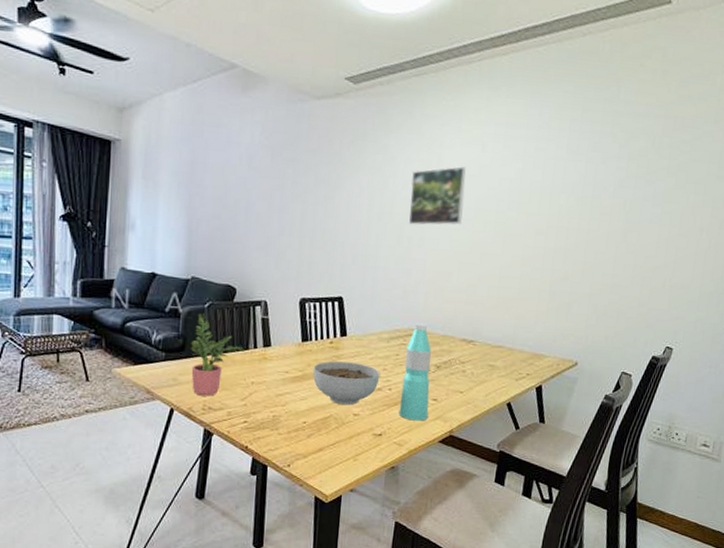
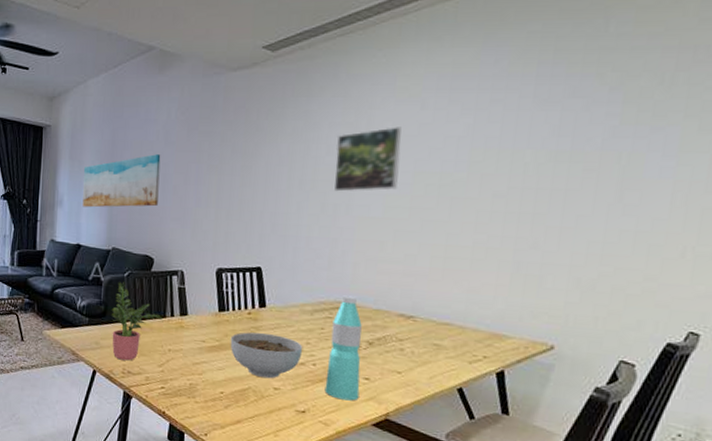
wall art: none [158,179,244,234] -> present [83,154,161,208]

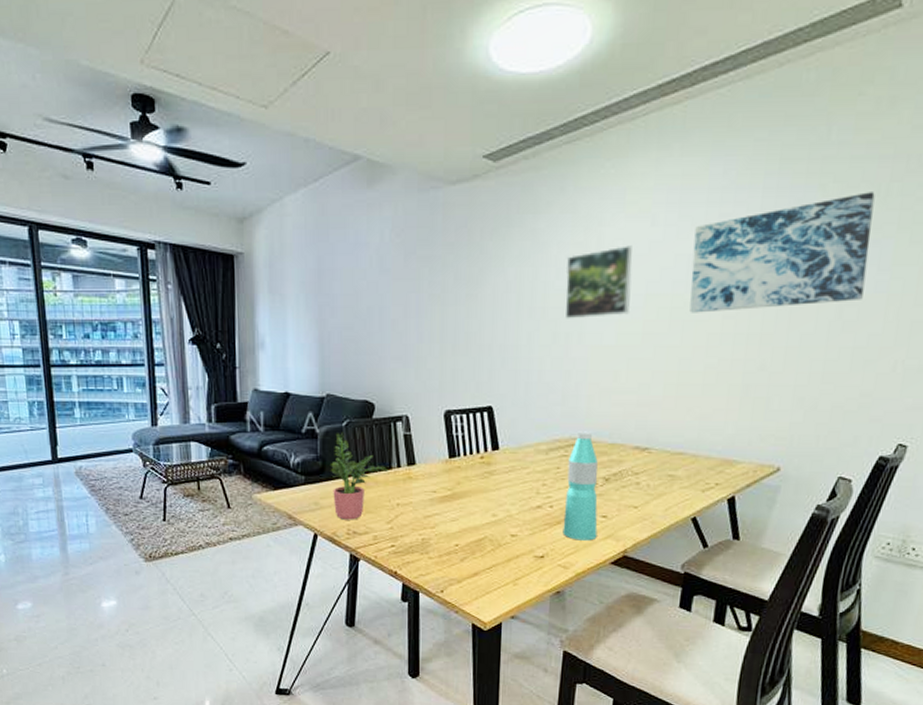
wall art: present [83,154,161,208] -> none [286,284,376,349]
bowl: present [230,332,303,379] -> none [463,478,539,526]
wall art: none [458,81,658,191] -> present [689,192,875,313]

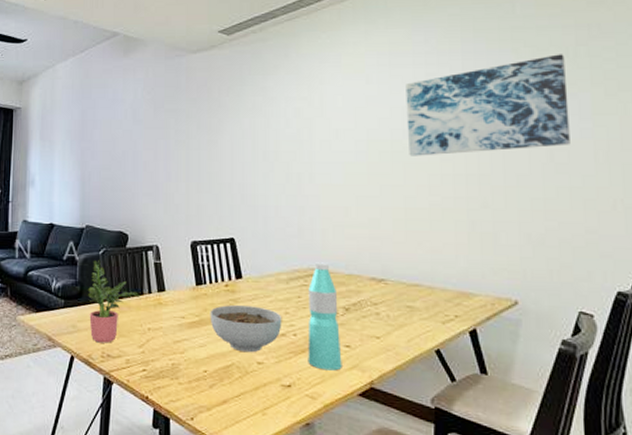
bowl: none [463,478,539,526] -> present [210,305,282,353]
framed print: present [564,245,632,319] -> none [293,100,354,161]

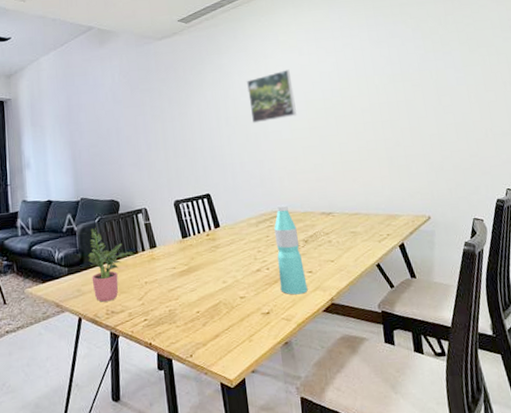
bowl: present [210,305,282,353] -> none [196,249,257,291]
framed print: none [293,100,354,161] -> present [246,69,297,124]
wall art: present [406,54,570,156] -> none [329,22,451,111]

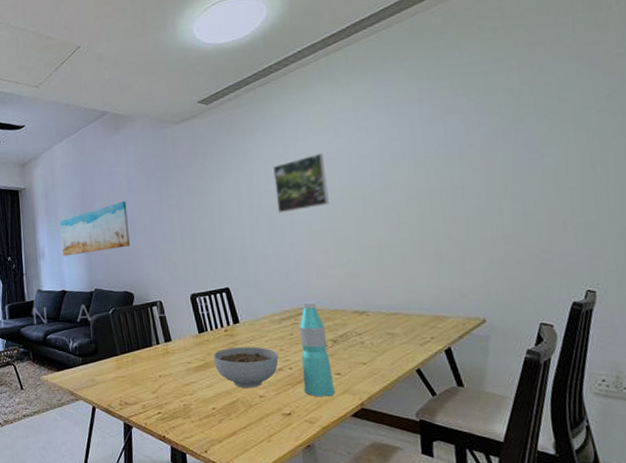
wall art: none [45,112,115,166] -> present [59,201,130,256]
potted plant: present [87,227,135,302] -> none [101,318,149,393]
bowl: none [196,249,257,291] -> present [213,346,279,389]

